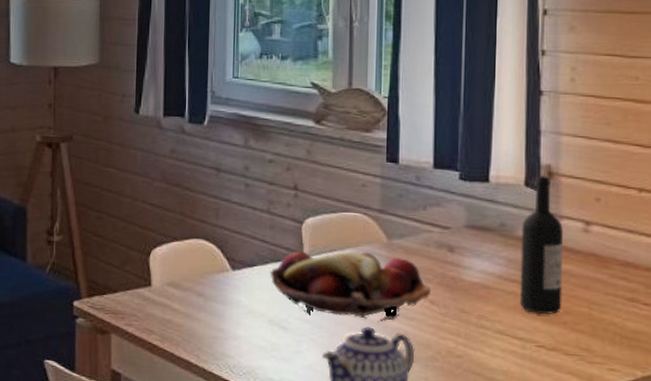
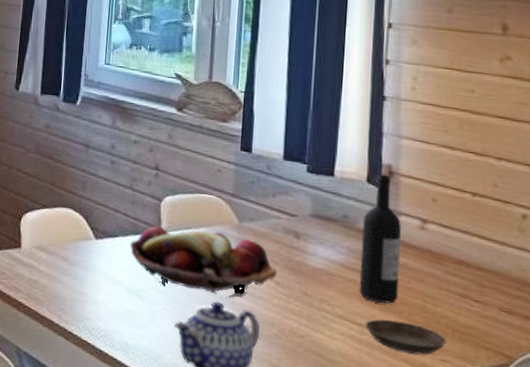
saucer: none [528,331,615,366] -> present [366,319,447,355]

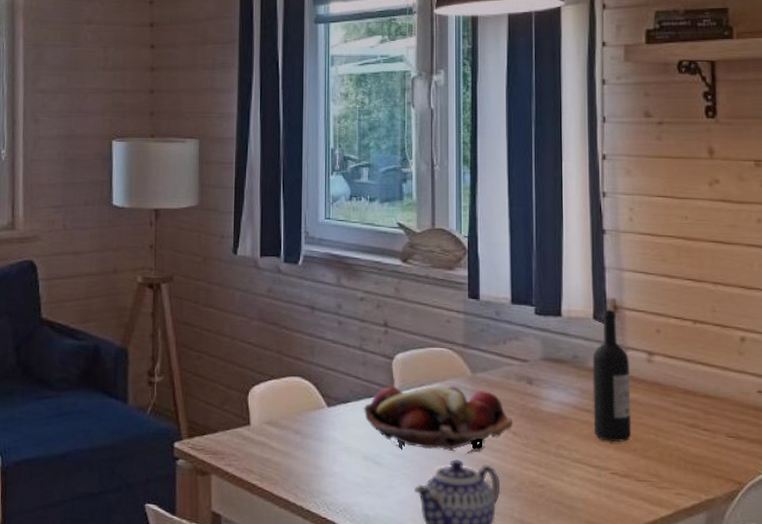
saucer: present [366,319,447,355] -> none [603,458,680,492]

